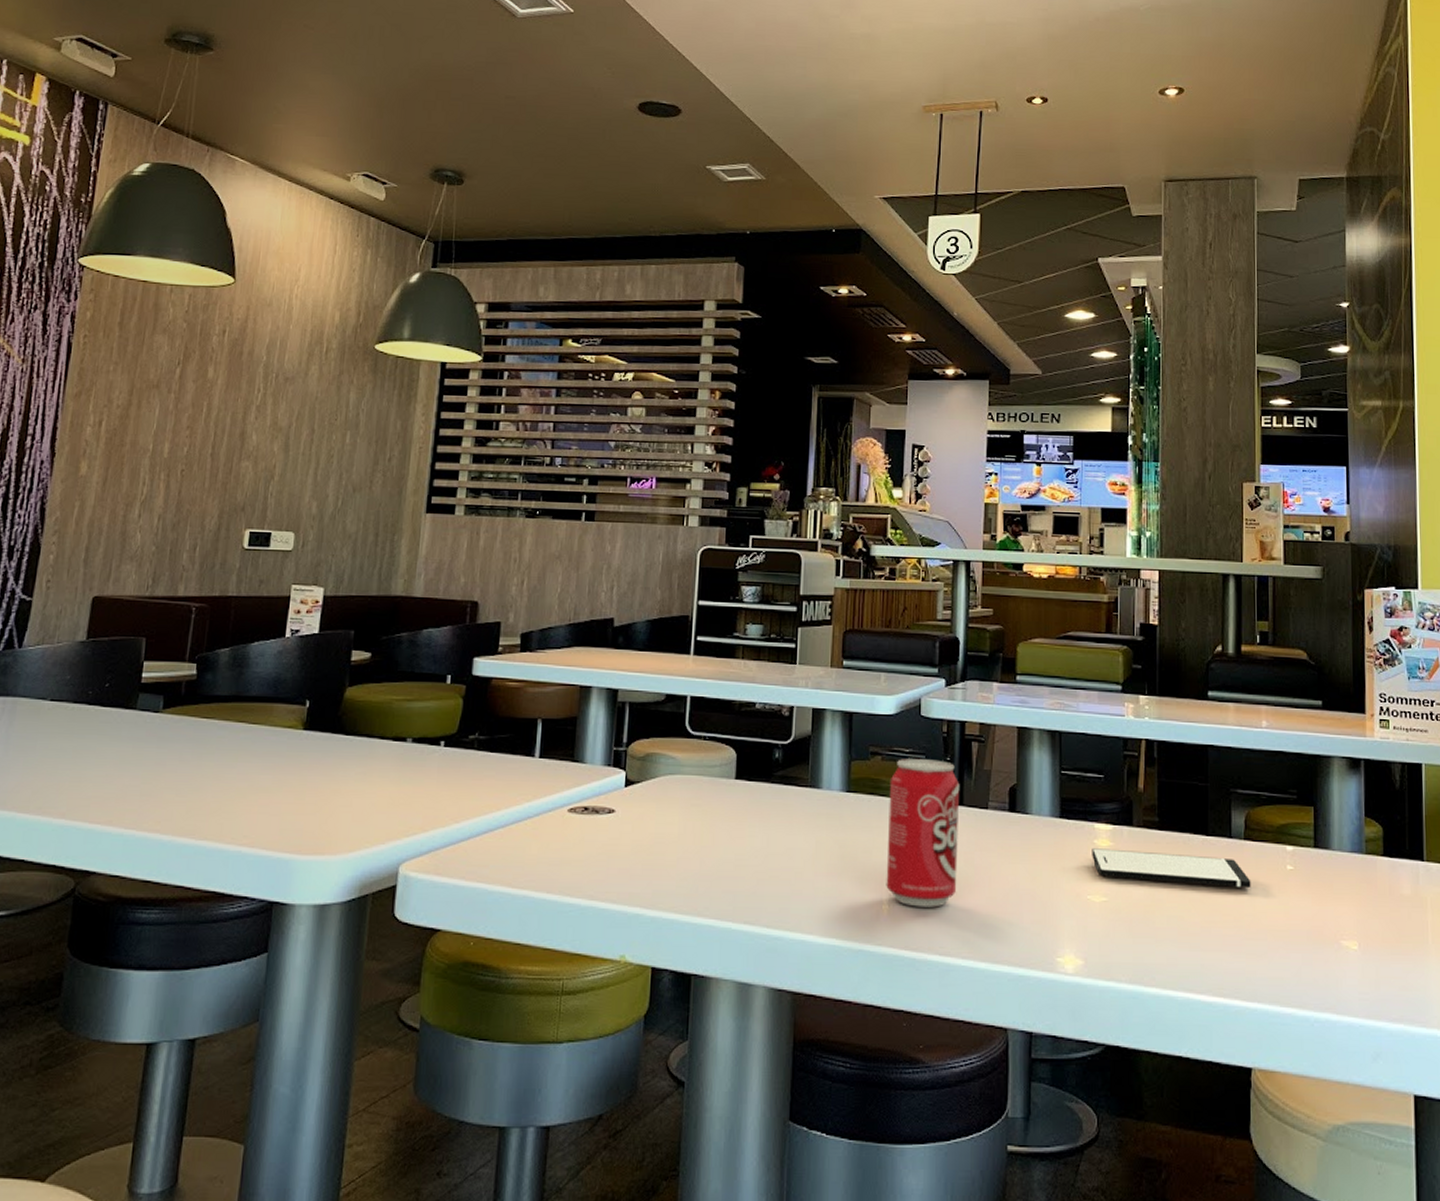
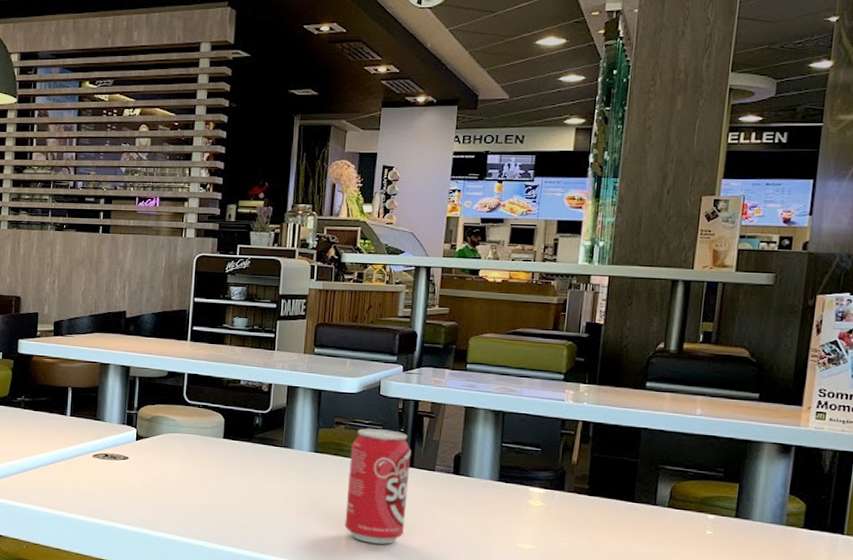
smartphone: present [1092,848,1251,889] -> none [524,507,671,547]

